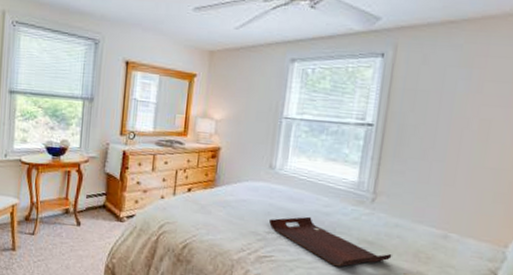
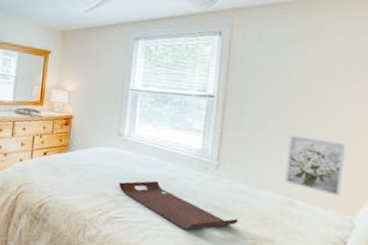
wall art: none [441,165,504,229] -> present [285,134,345,197]

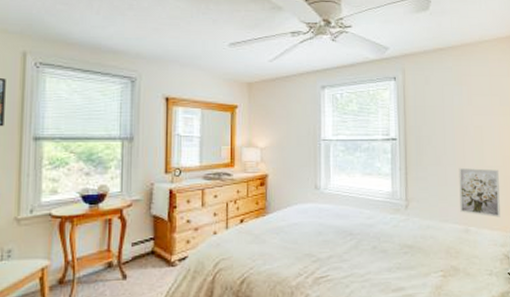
serving tray: present [118,180,239,230] -> none [320,230,429,275]

